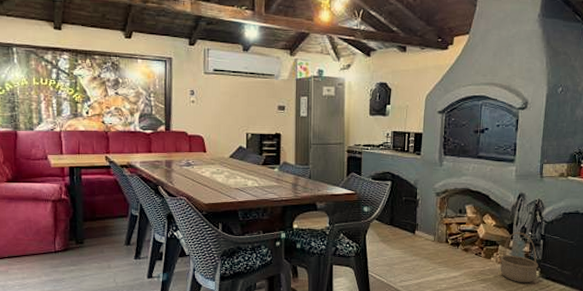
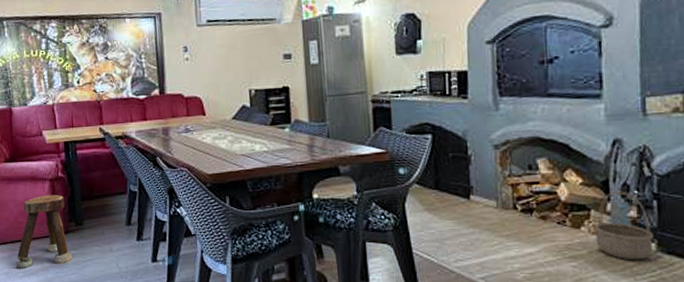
stool: none [12,215,71,282] -> present [15,195,73,269]

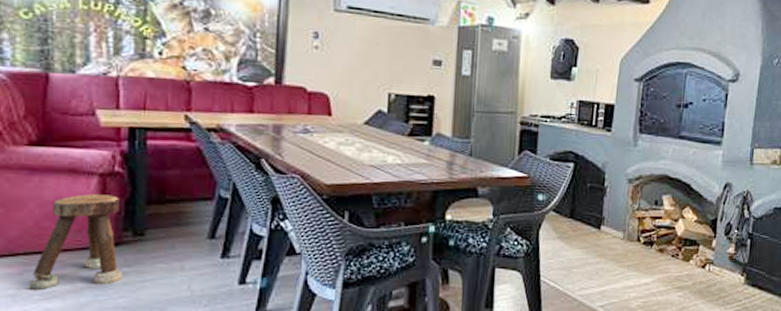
basket: present [594,190,654,261] -> none [700,229,745,292]

